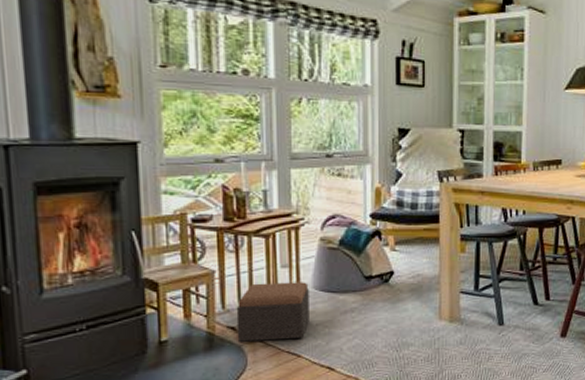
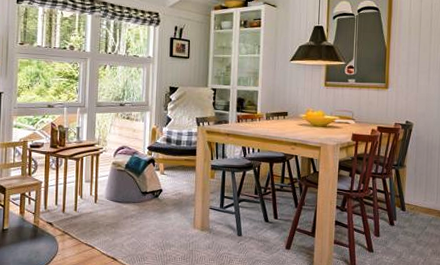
footstool: present [236,282,309,342] -> none [53,192,103,235]

